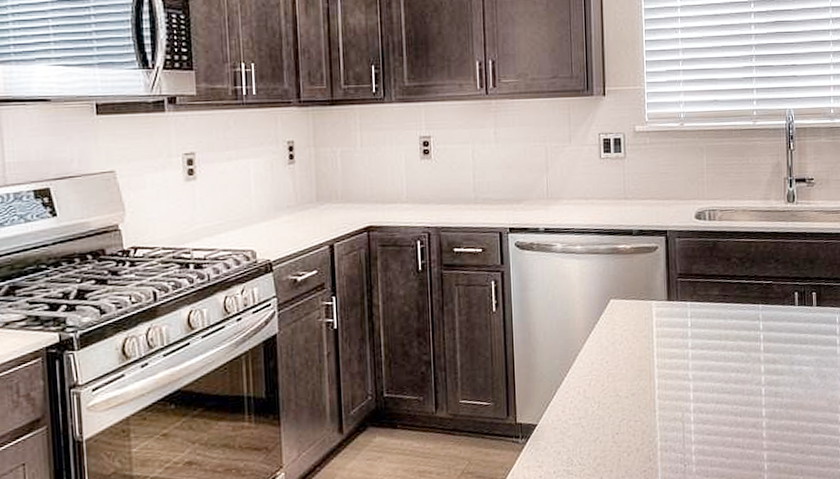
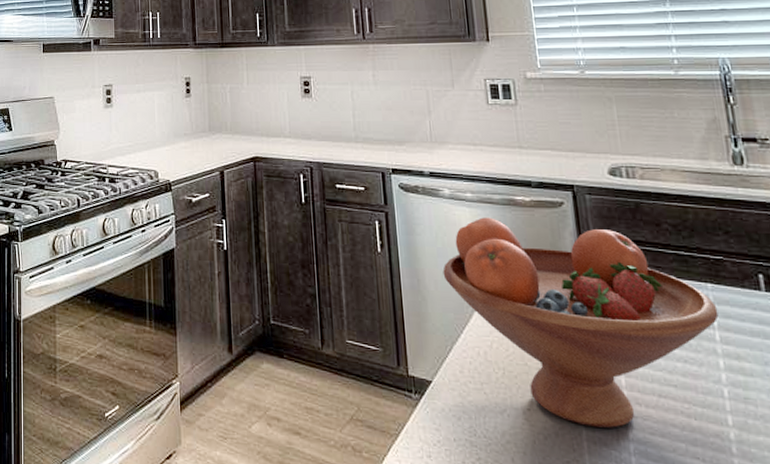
fruit bowl: none [552,267,764,438] -> present [443,217,719,428]

